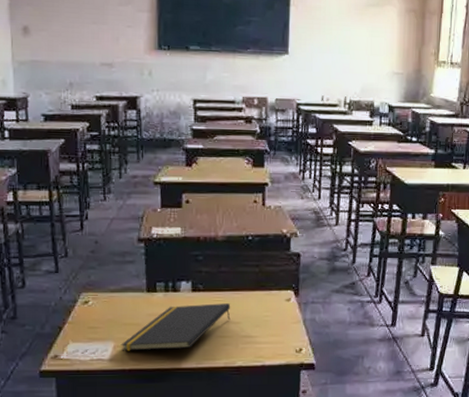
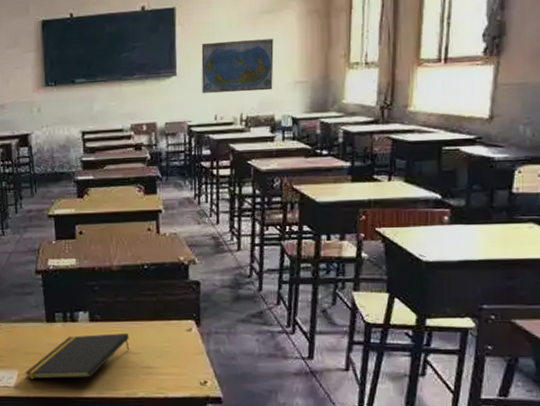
world map: none [311,27,377,78] -> present [201,38,274,93]

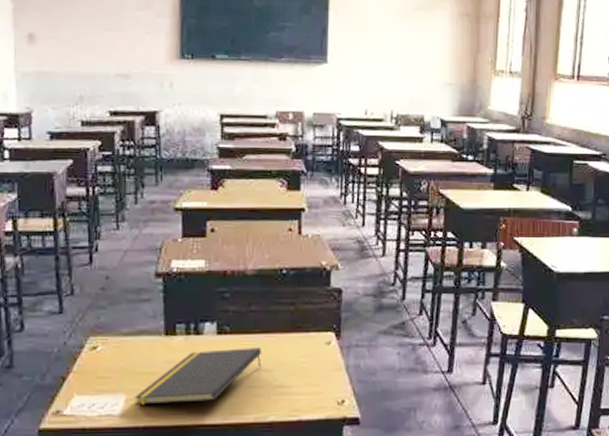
world map: present [201,38,274,93] -> none [353,33,426,89]

